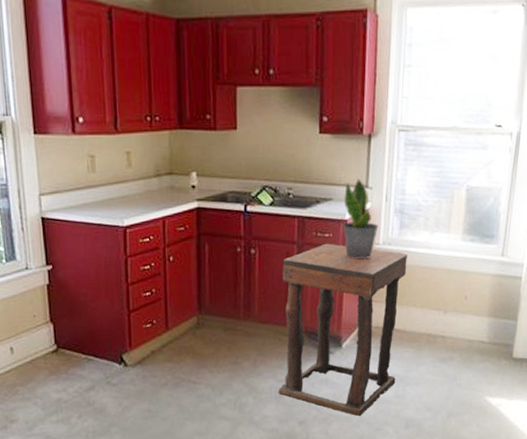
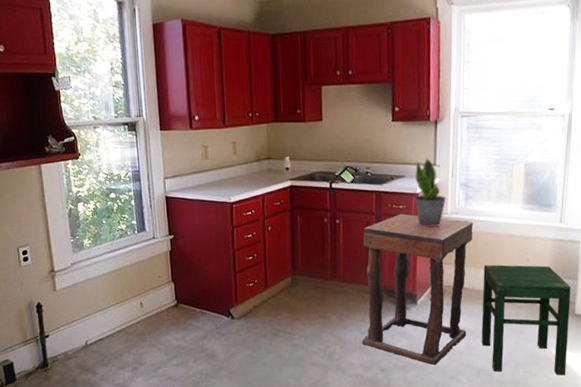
stool: none [411,302,510,425] -> present [481,264,571,376]

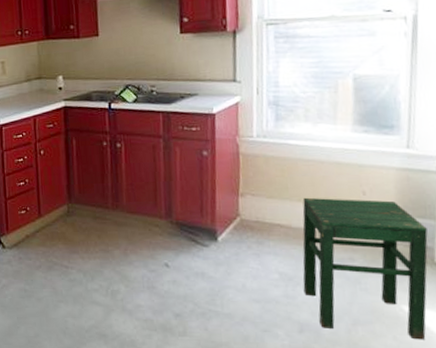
side table: present [362,213,474,365] -> none [149,136,288,314]
potted plant: present [414,158,446,227] -> none [209,73,251,153]

